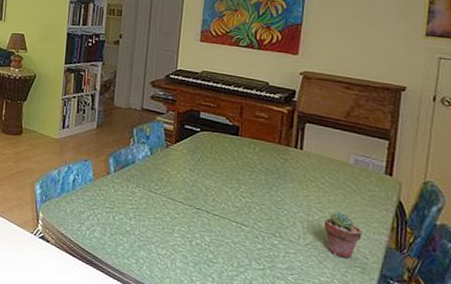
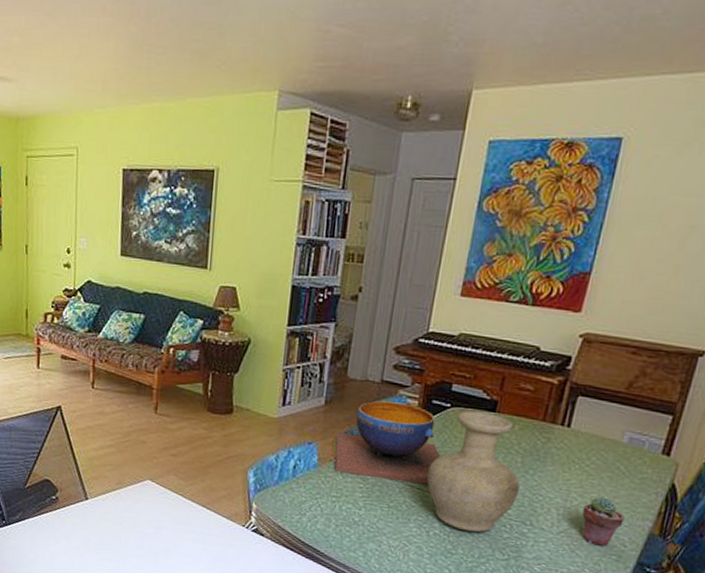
decorative bowl: none [106,125,196,199] -> present [334,401,441,485]
vase: none [186,135,267,243] -> present [427,411,520,533]

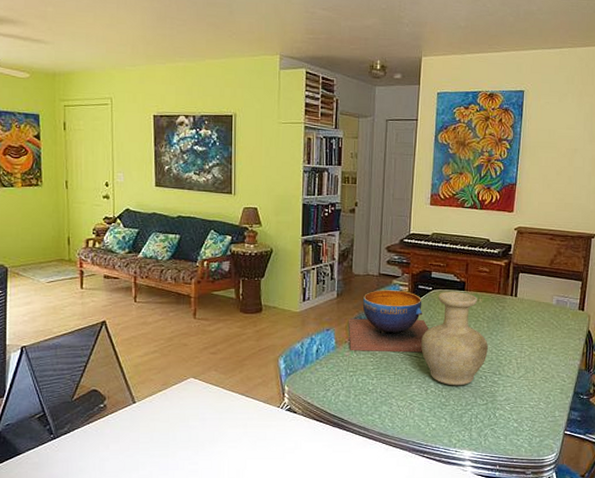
potted succulent: present [581,497,625,547] -> none [533,346,561,383]

